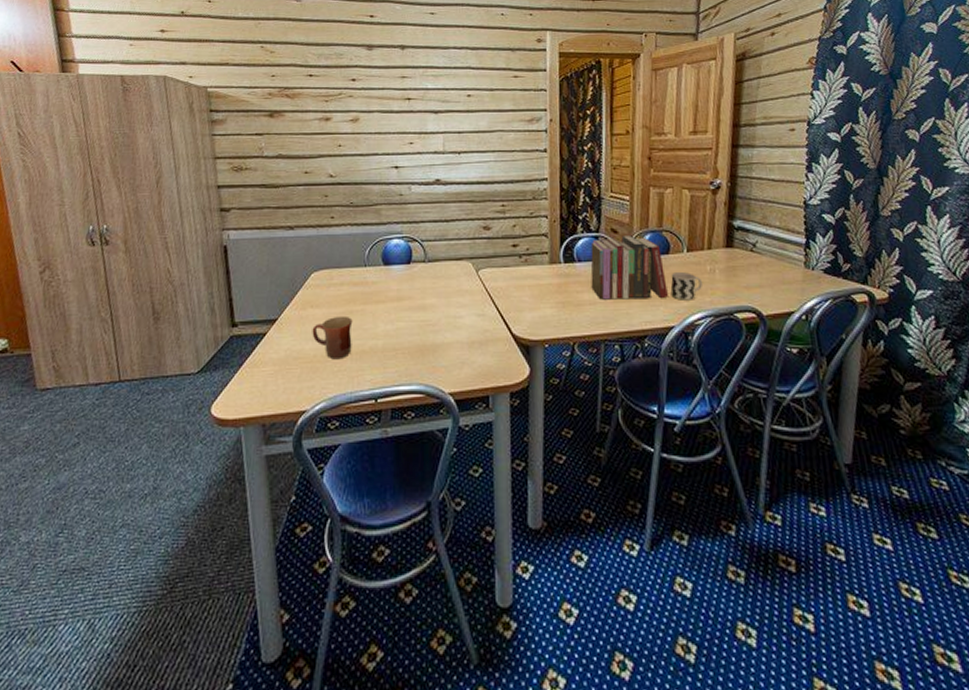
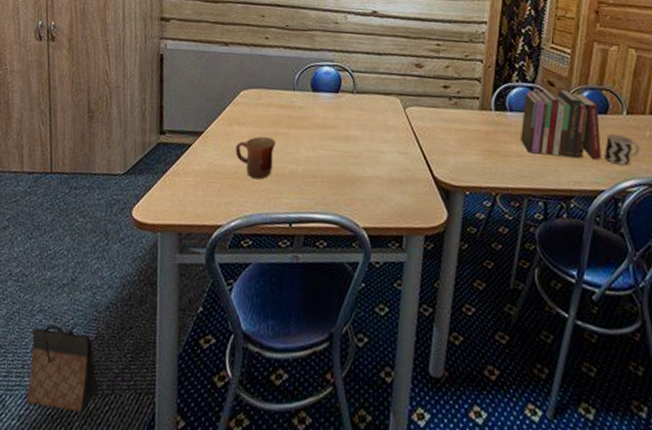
bag: none [116,539,195,625] -> present [26,325,99,412]

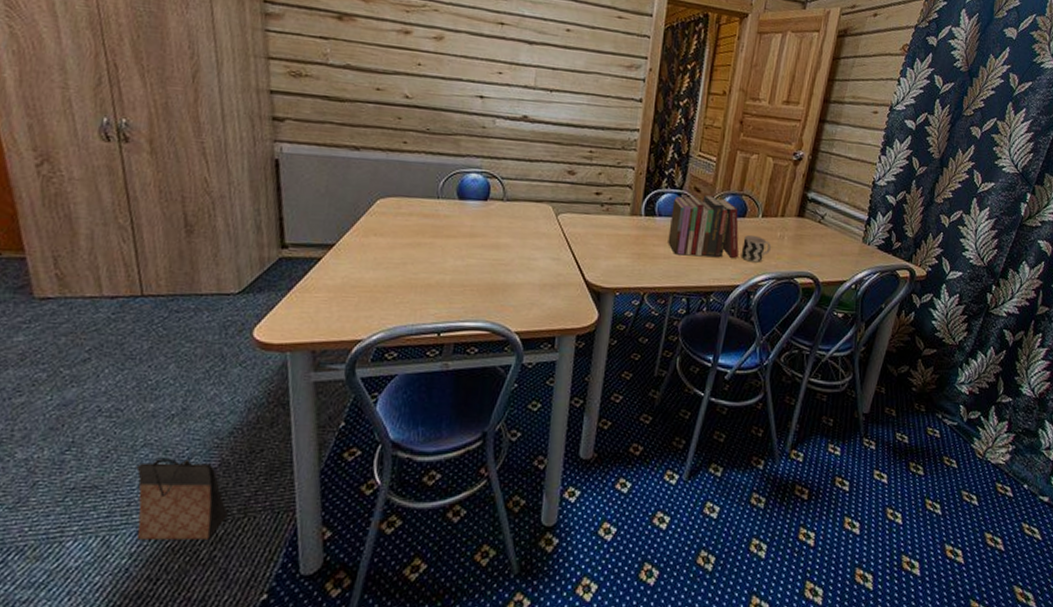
mug: present [235,136,276,180] -> none [373,246,420,291]

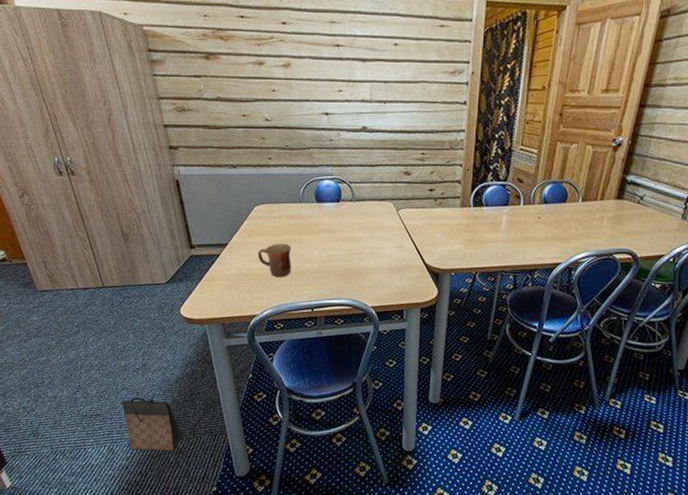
mug: none [373,246,420,291] -> present [258,243,291,278]
books: present [668,195,739,259] -> none [495,185,560,240]
cup: present [741,235,771,263] -> none [562,219,591,242]

